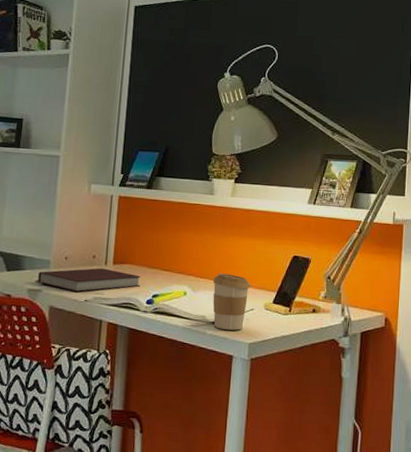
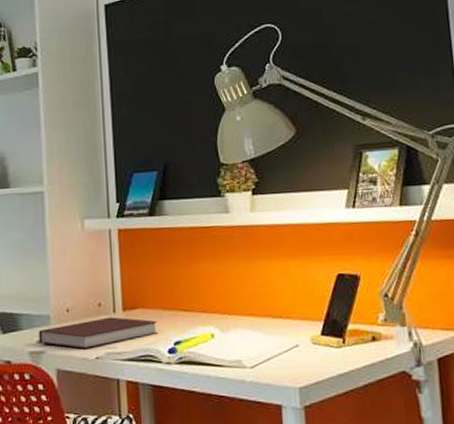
coffee cup: present [213,273,251,330] -> none [244,305,291,374]

